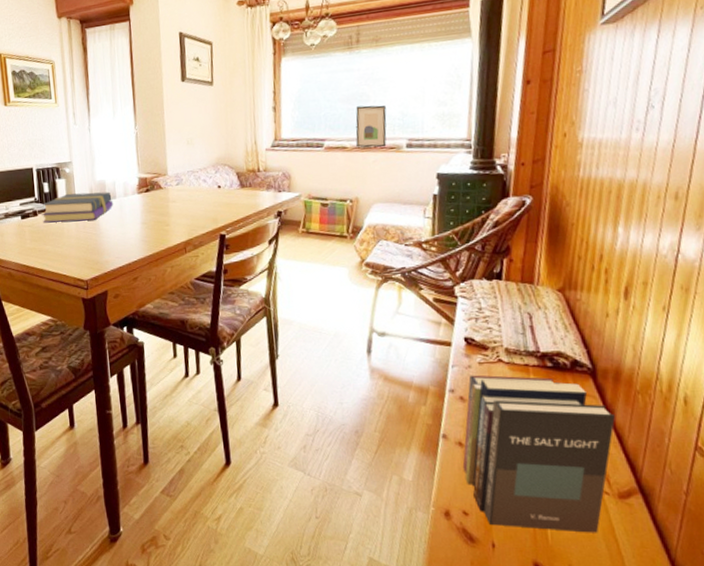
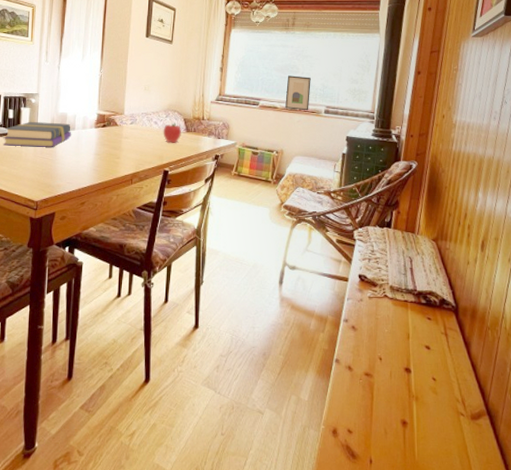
fruit: none [213,178,235,203] -> present [163,122,181,143]
books: present [462,375,615,533] -> none [350,307,471,450]

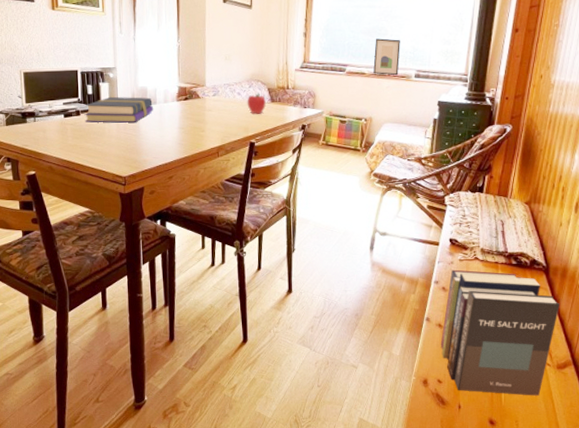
books: none [350,307,471,450] -> present [440,269,560,396]

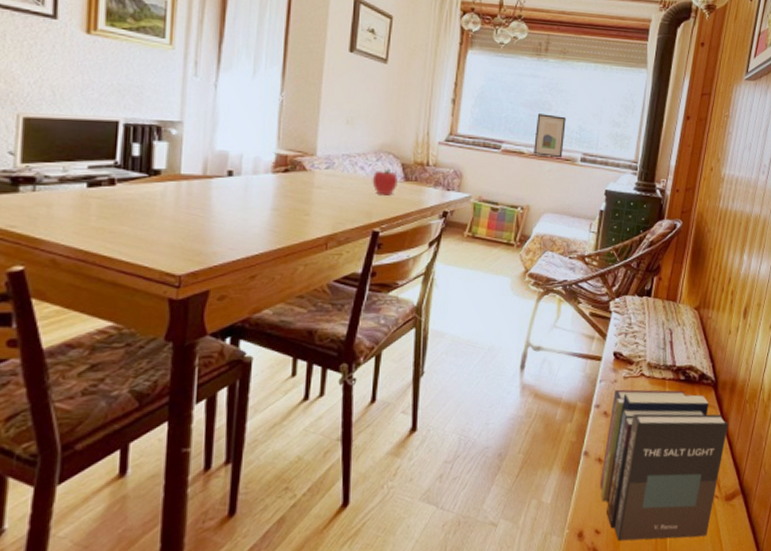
book: present [84,96,154,123] -> none [122,161,236,199]

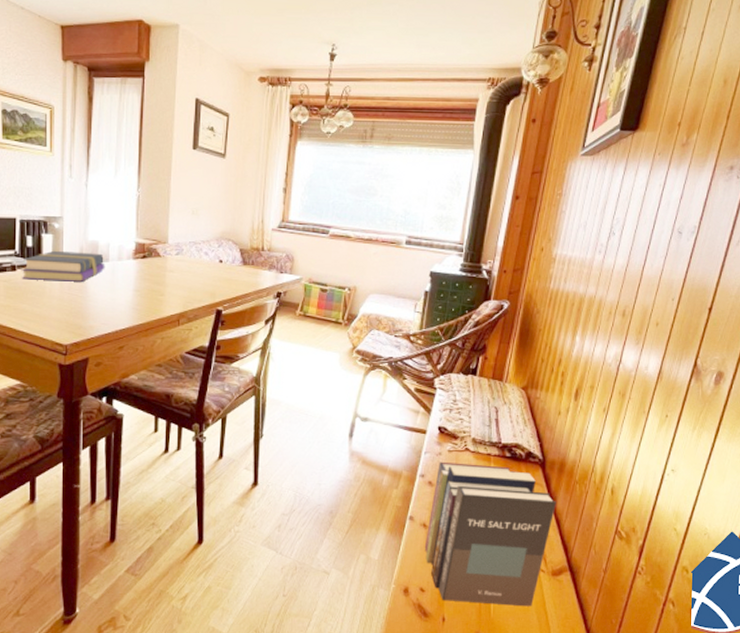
book: none [122,161,236,199] -> present [21,250,105,282]
fruit: present [372,168,398,195] -> none [215,253,237,278]
picture frame: present [534,113,566,158] -> none [360,199,391,241]

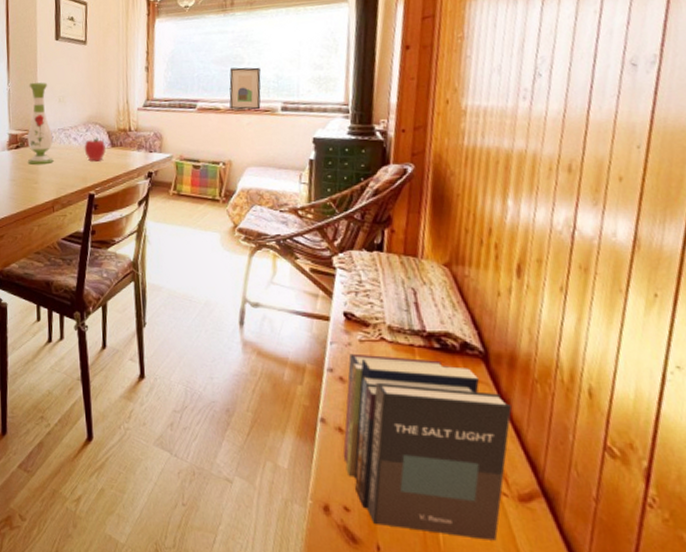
vase: none [155,191,183,277] -> present [27,82,54,165]
fruit: none [215,253,237,278] -> present [84,137,106,161]
picture frame: none [360,199,391,241] -> present [229,67,261,110]

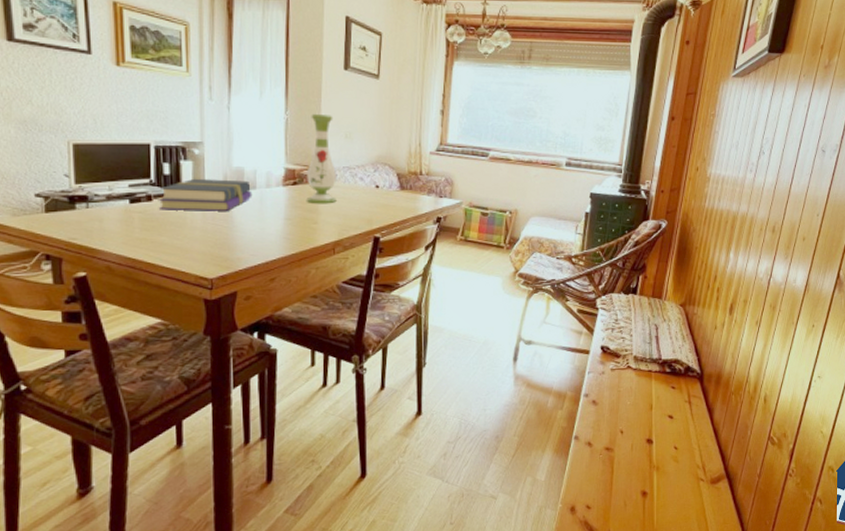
fruit: present [84,137,106,161] -> none [371,178,394,204]
picture frame: present [229,67,261,110] -> none [520,121,550,163]
books: present [343,353,512,541] -> none [589,380,714,516]

